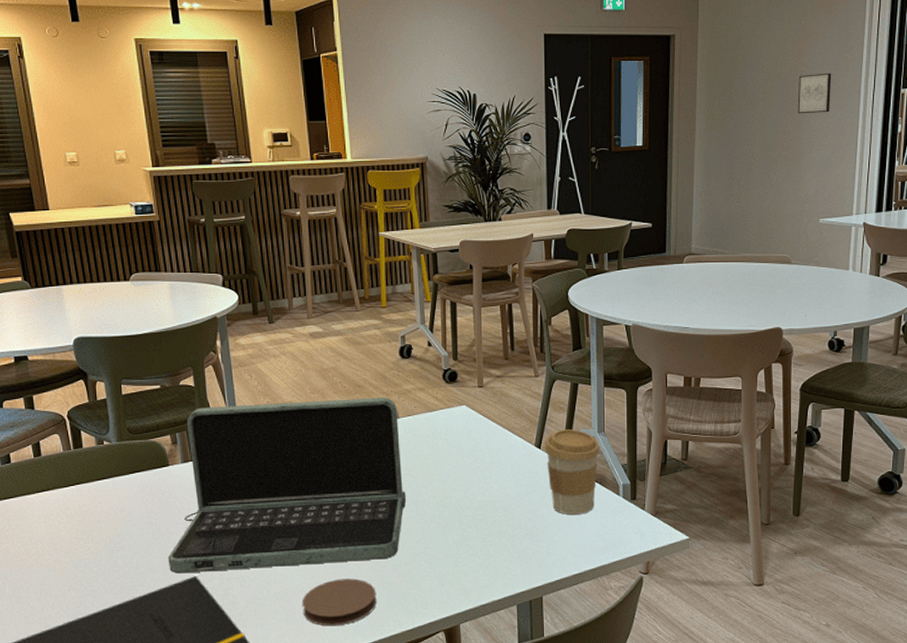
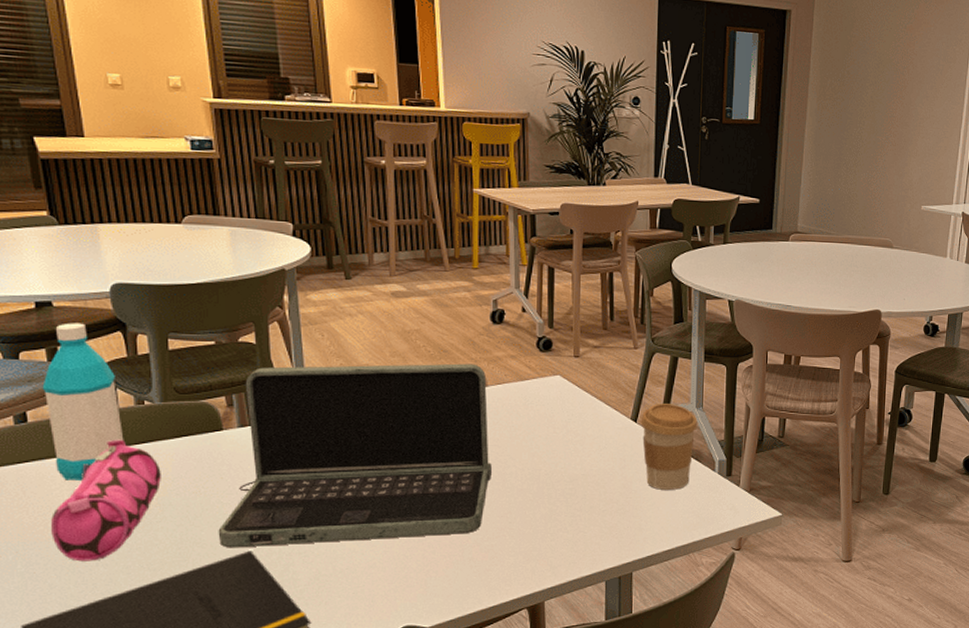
water bottle: none [21,374,88,514] -> present [42,323,124,480]
pencil case: none [32,476,119,586] -> present [51,439,161,562]
coaster: present [303,578,377,626] -> none [373,554,456,604]
wall art: present [797,73,832,114] -> none [906,63,940,102]

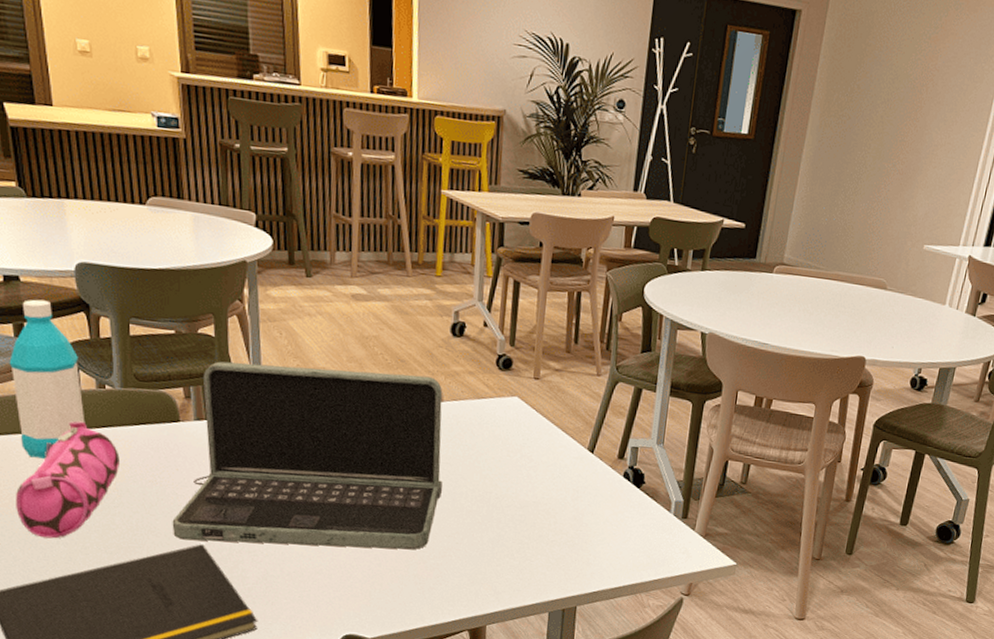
coffee cup: present [640,404,698,490] -> none [597,436,657,527]

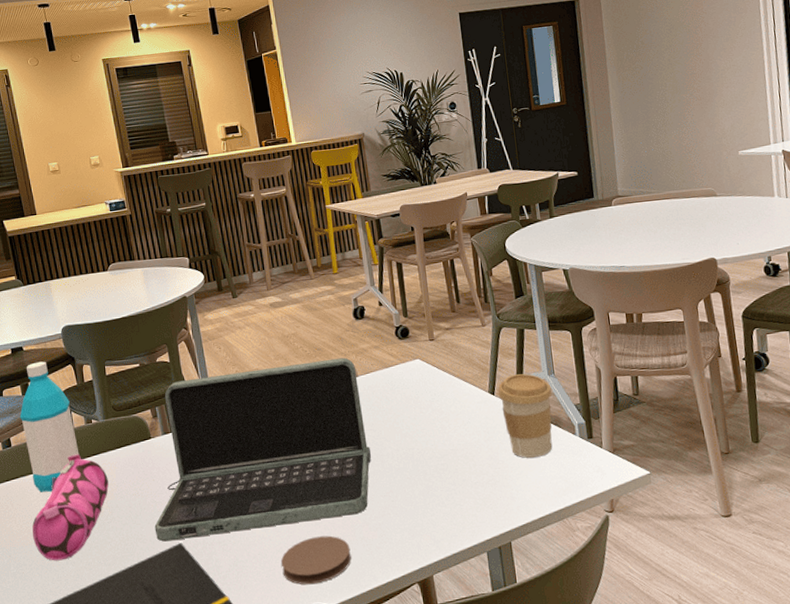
coaster: none [318,564,400,613] -> present [281,535,352,585]
coffee cup: none [597,436,657,527] -> present [497,373,553,458]

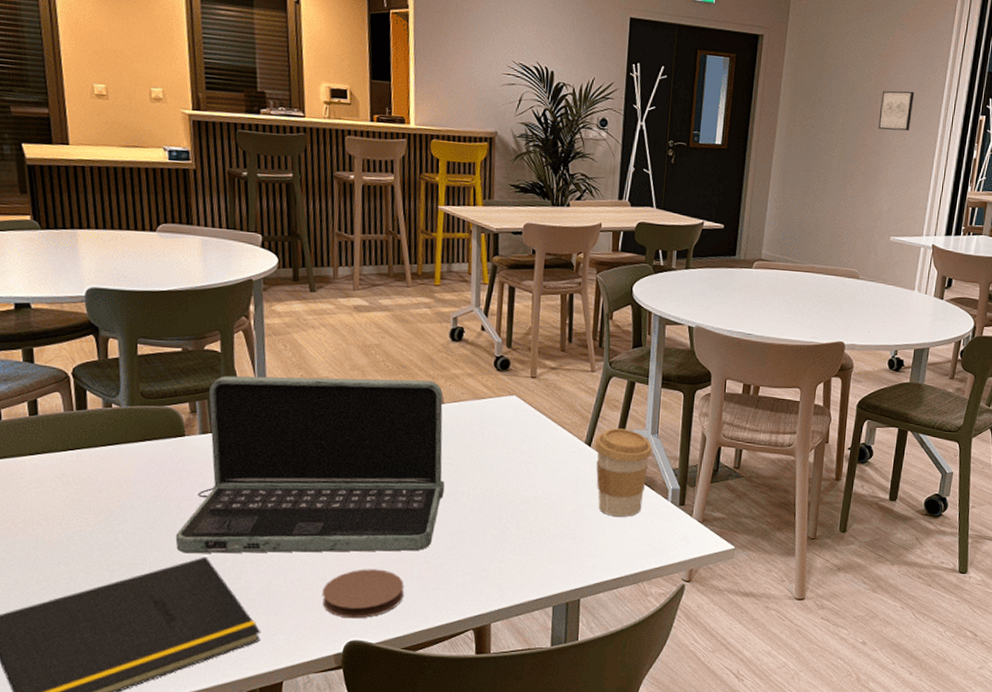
water bottle: present [20,361,80,493] -> none [16,324,91,479]
pencil case: present [32,454,109,561] -> none [18,440,124,560]
wall art: none [700,16,734,57] -> present [878,90,915,131]

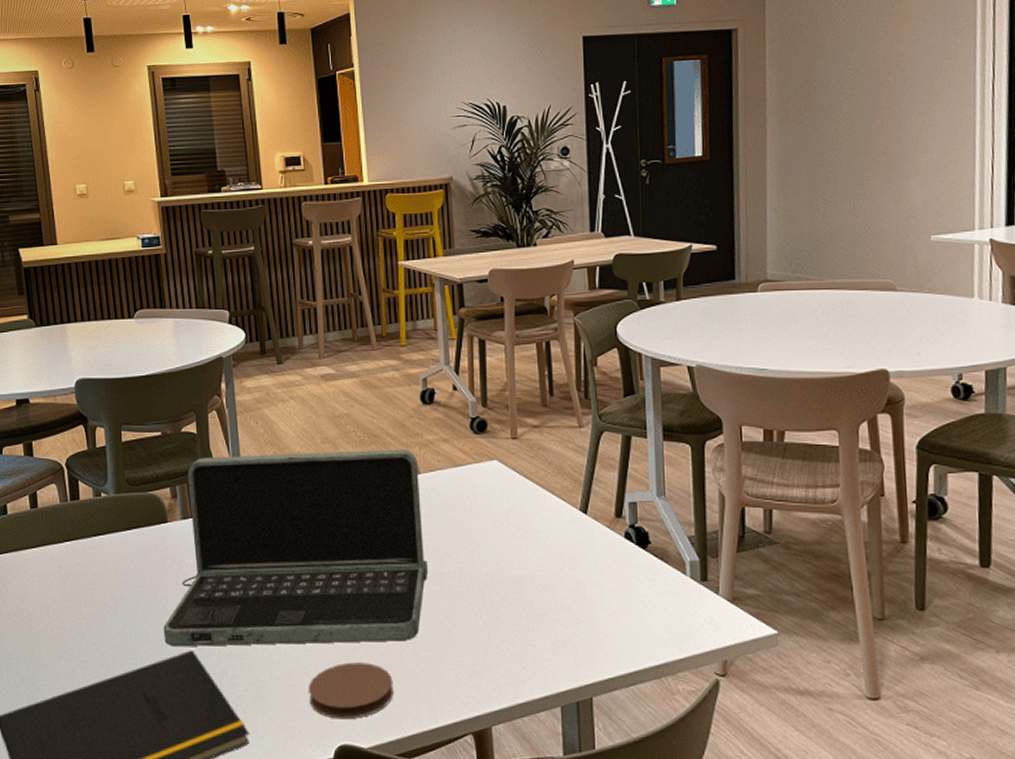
coffee cup: present [595,428,652,517] -> none [591,492,660,597]
wall art: present [878,90,915,131] -> none [894,61,938,112]

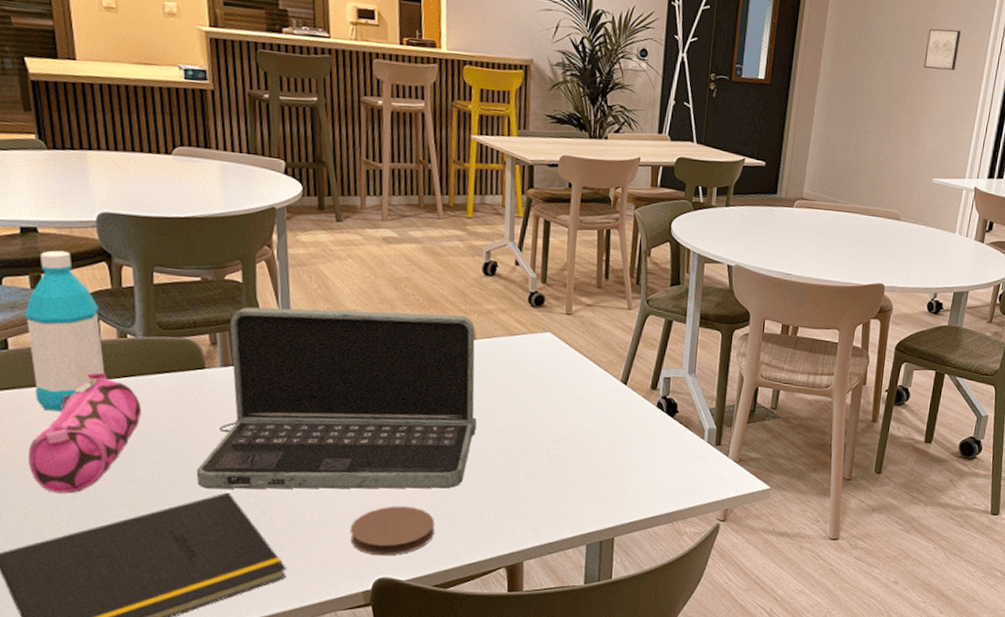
water bottle: none [19,418,84,572] -> present [24,250,105,412]
pencil case: none [23,531,114,654] -> present [28,371,141,494]
wall art: none [894,61,938,112] -> present [923,28,961,71]

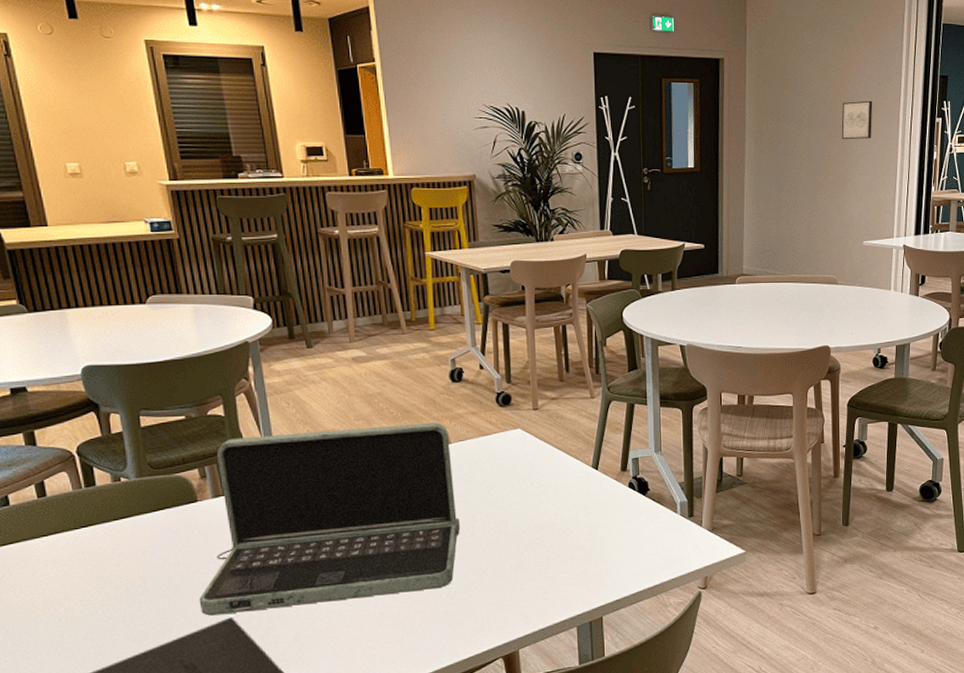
water bottle: present [24,250,105,412] -> none [21,406,103,559]
pencil case: present [28,371,141,494] -> none [38,516,141,637]
coaster: present [350,506,435,556] -> none [351,610,431,661]

